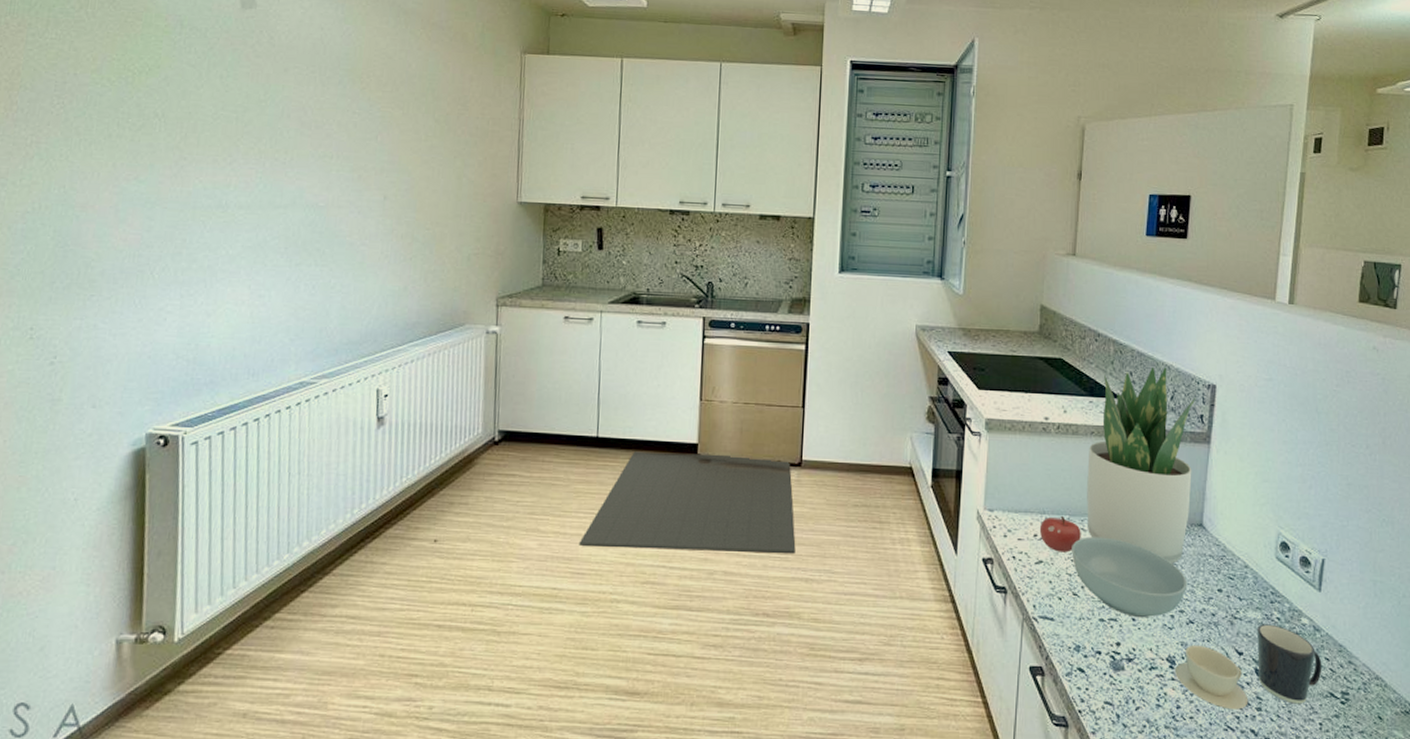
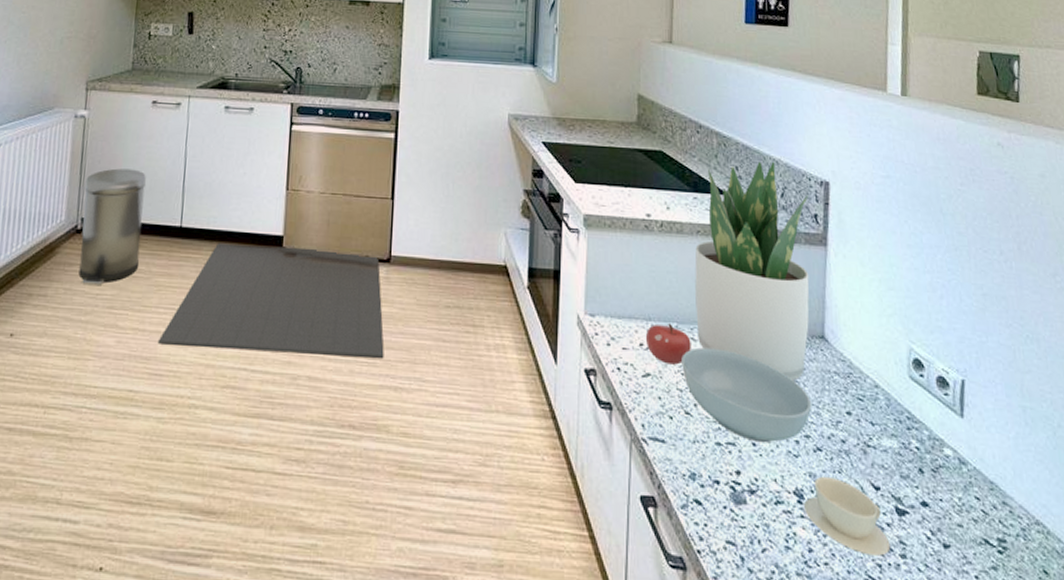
pedal bin: none [498,382,561,493] -> present [78,168,146,285]
mug: present [1258,624,1322,704] -> none [894,454,973,552]

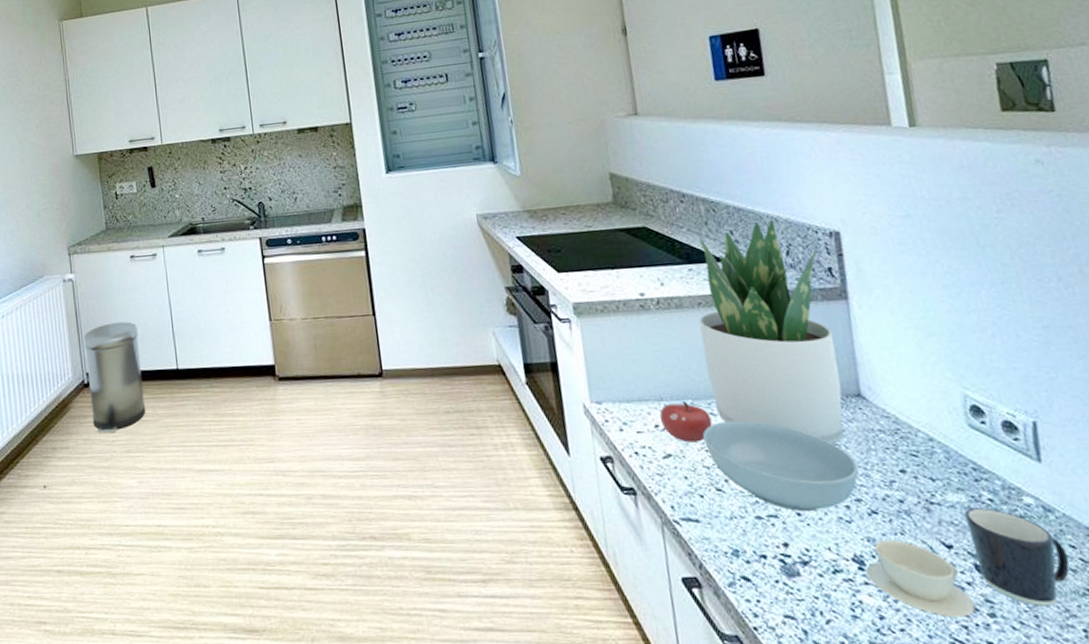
floor mat: present [157,243,384,358] -> none [175,371,393,480]
mug: none [894,454,973,552] -> present [964,507,1070,606]

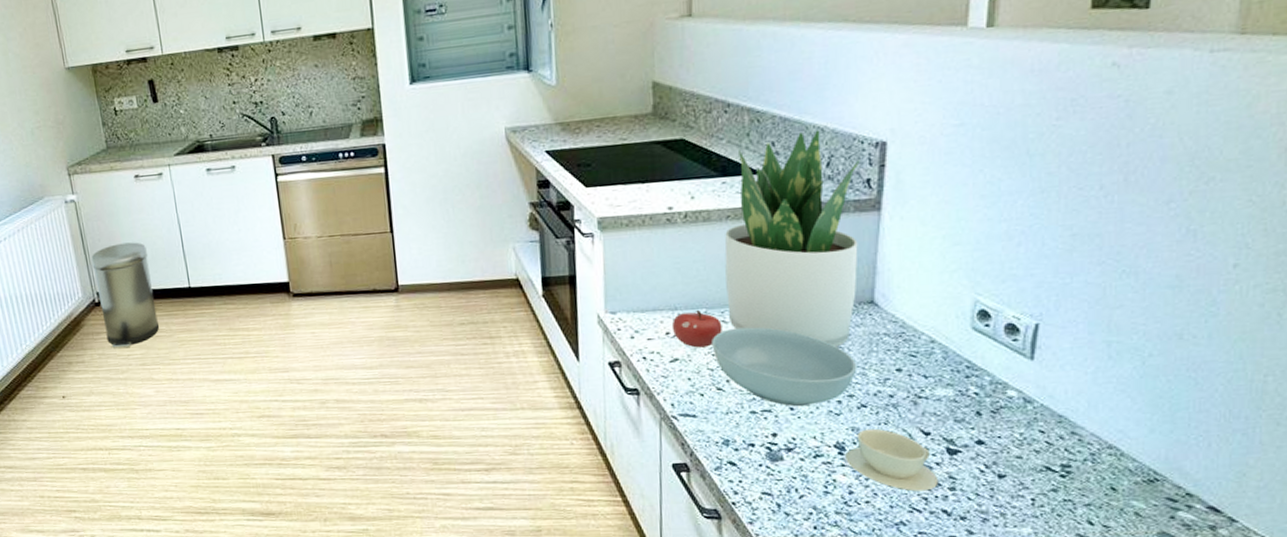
mug: present [964,507,1070,606] -> none [949,400,1035,481]

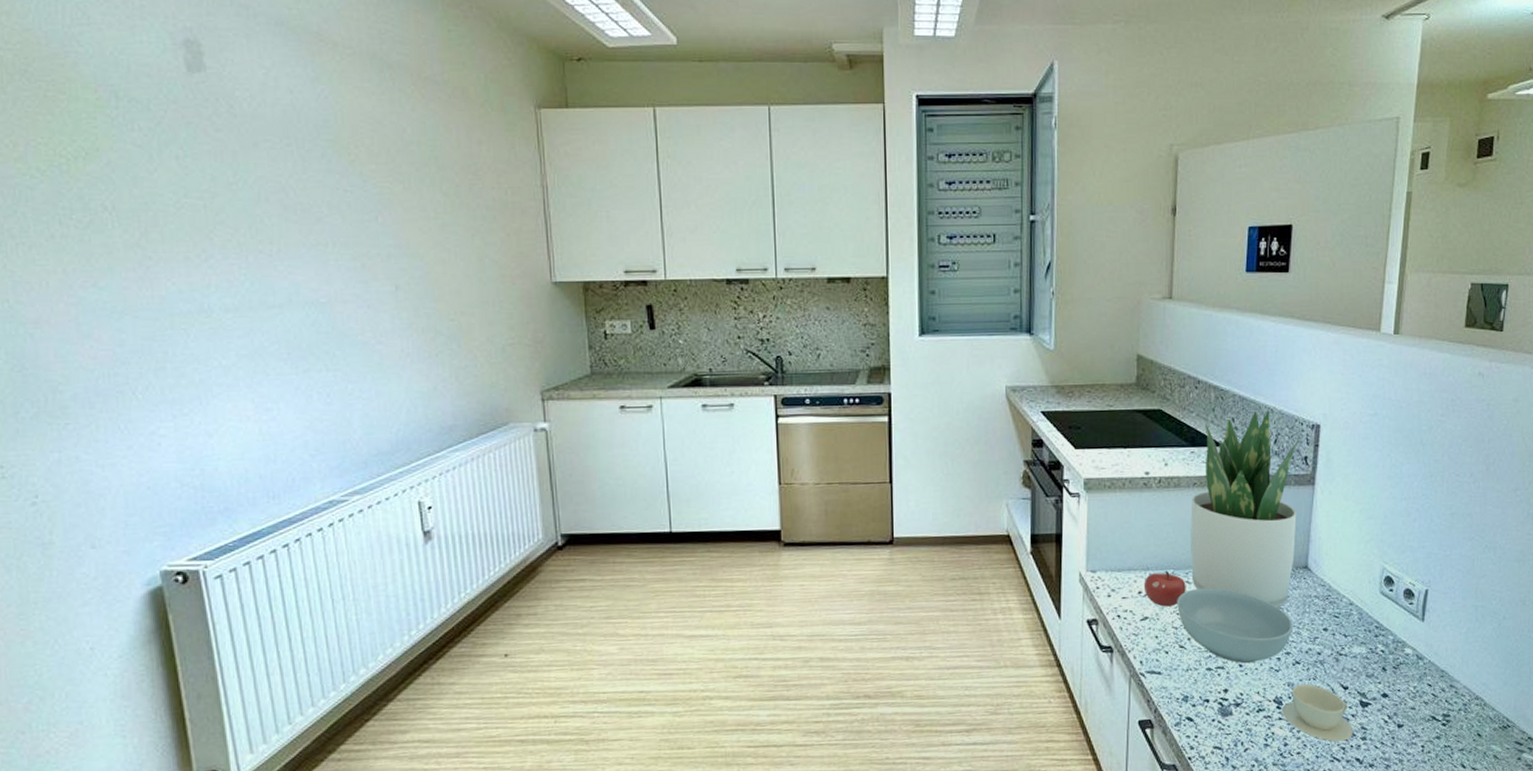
pedal bin: present [91,242,159,348] -> none [558,479,631,599]

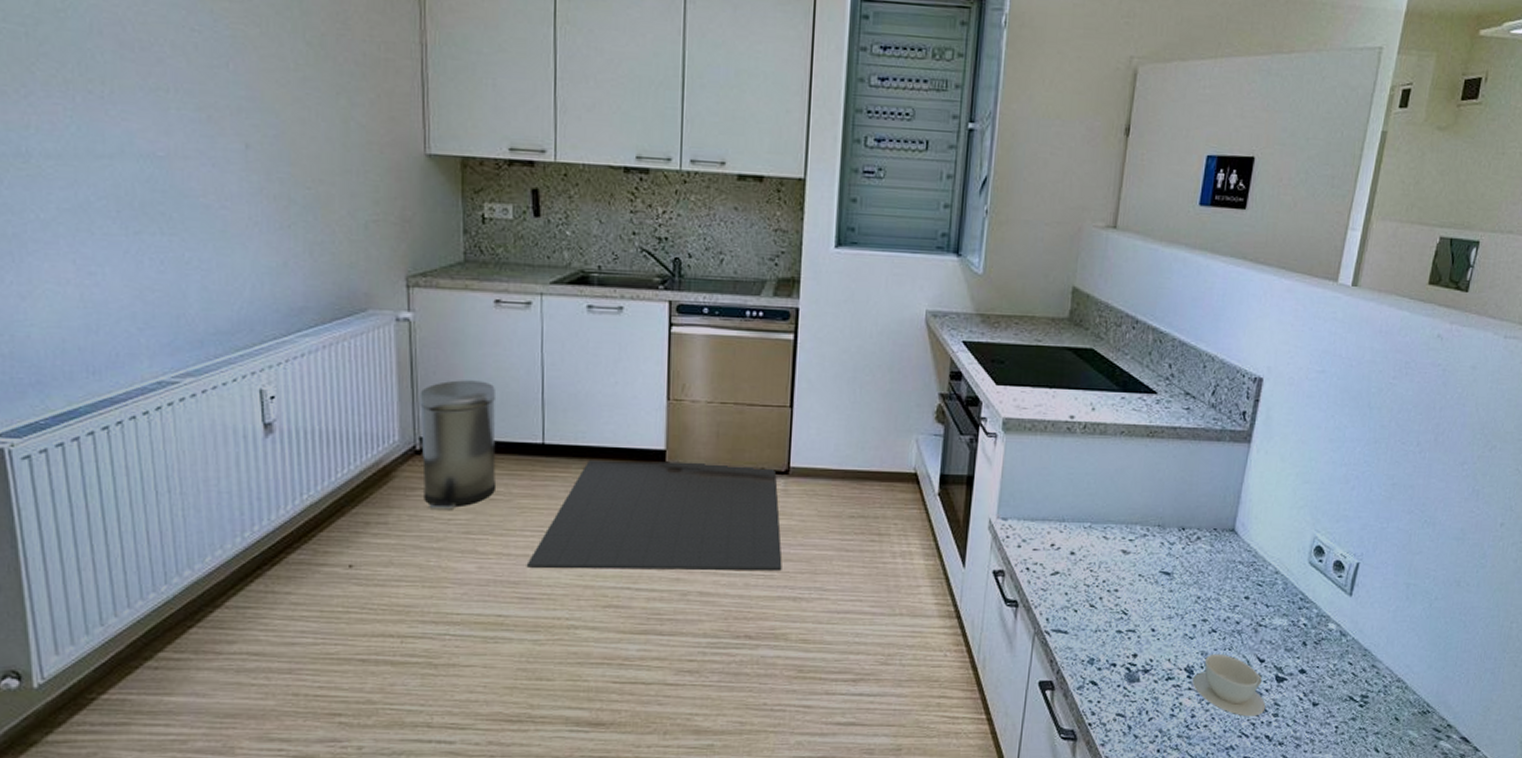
pedal bin: none [558,479,631,599] -> present [419,380,496,509]
floor mat: none [662,537,893,646] -> present [526,460,782,570]
fruit: present [1143,571,1186,607] -> none [1057,524,1103,562]
bowl: present [1177,587,1293,664] -> none [1091,545,1214,629]
planter: present [1191,410,1300,608] -> none [1110,358,1240,571]

